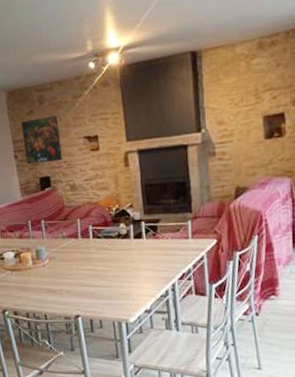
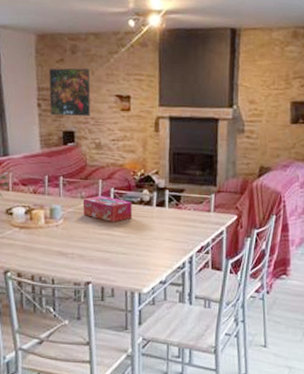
tissue box: none [64,233,111,258] -> present [82,195,132,222]

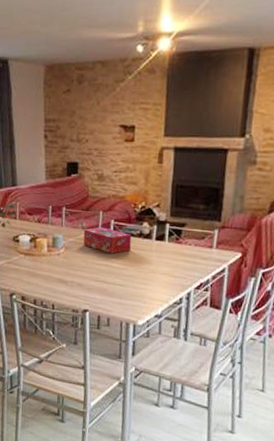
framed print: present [49,68,91,117] -> none [55,98,96,148]

